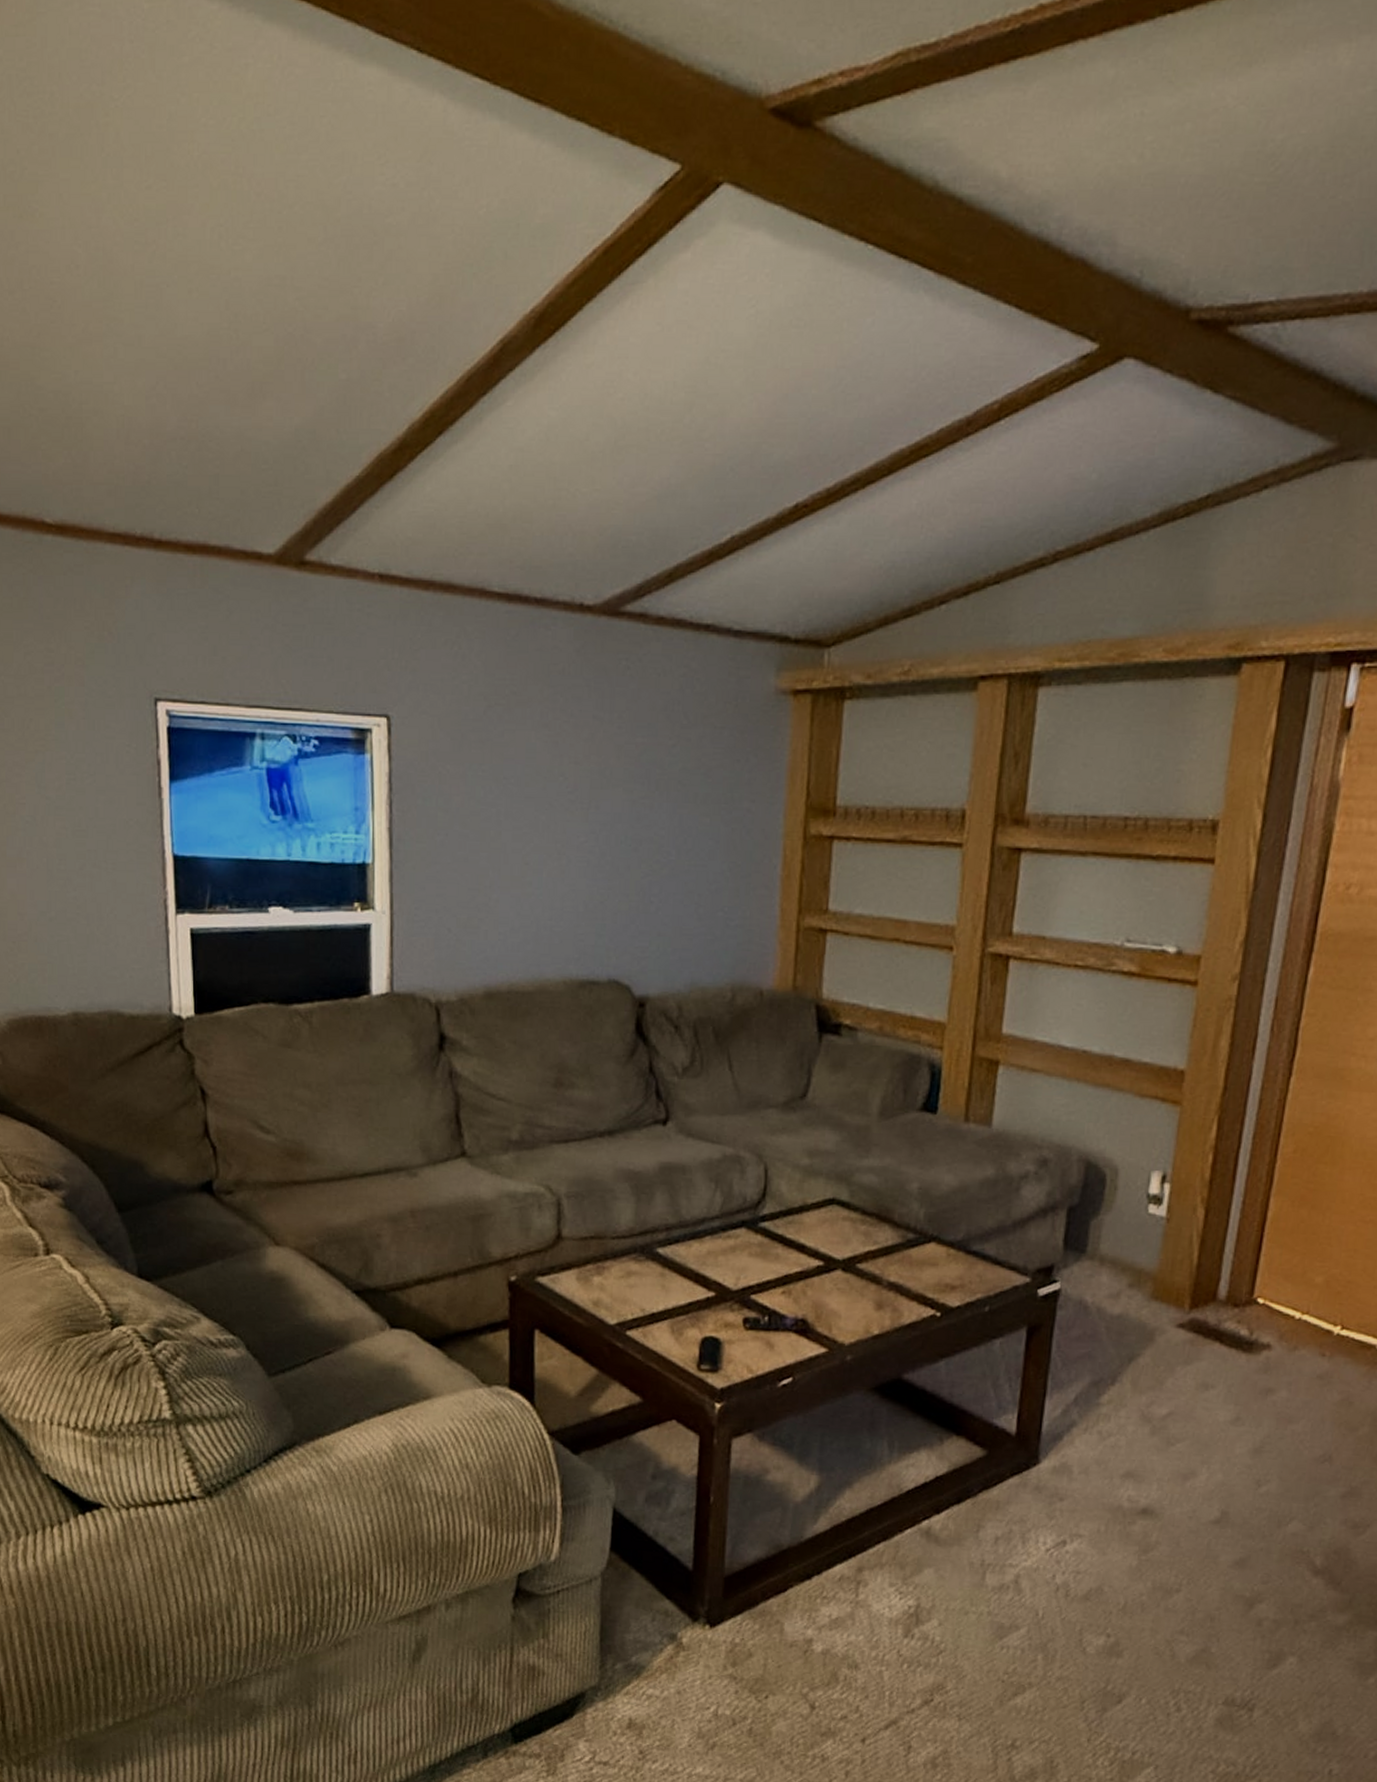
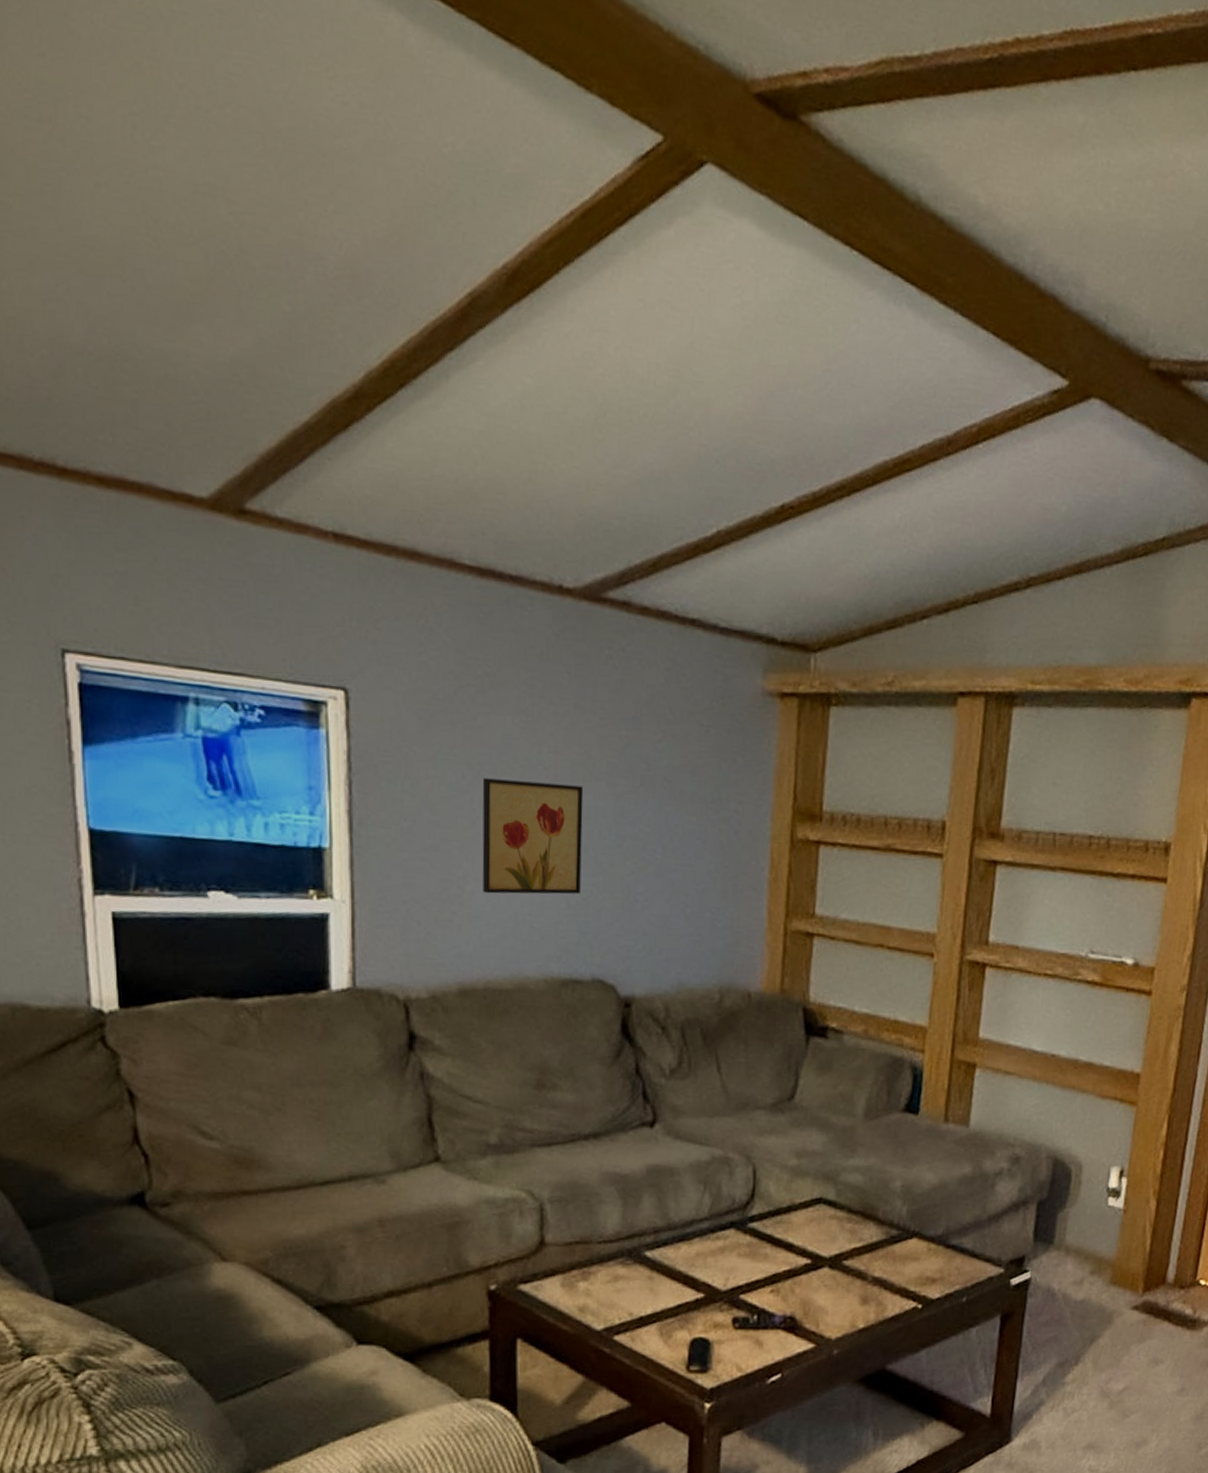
wall art: none [507,791,602,901] -> present [482,778,584,895]

